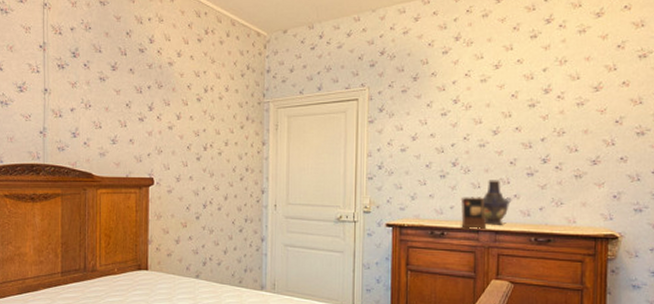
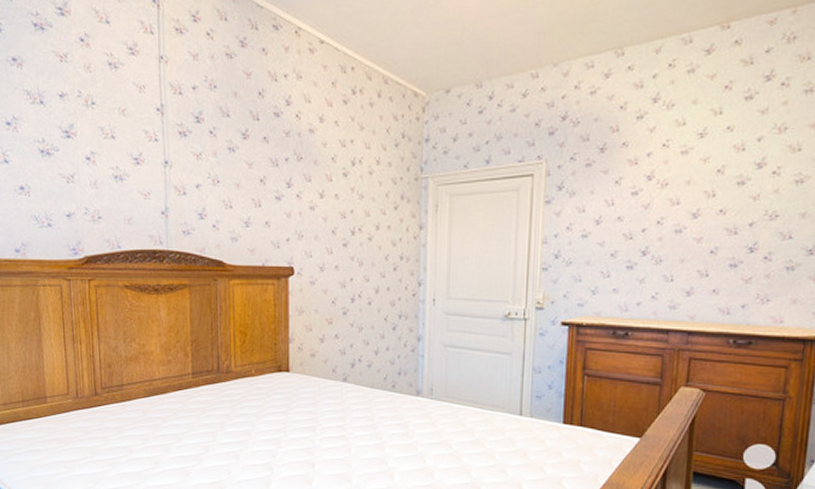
wooden box: present [460,197,487,230] -> none [649,291,679,330]
vase: present [478,180,512,225] -> none [670,272,710,325]

